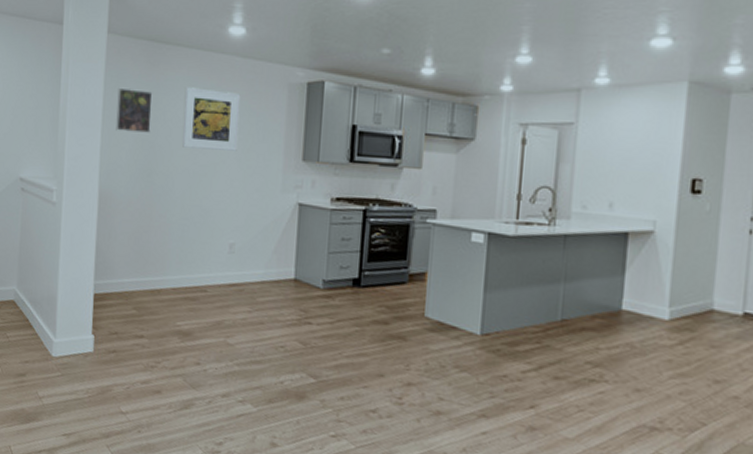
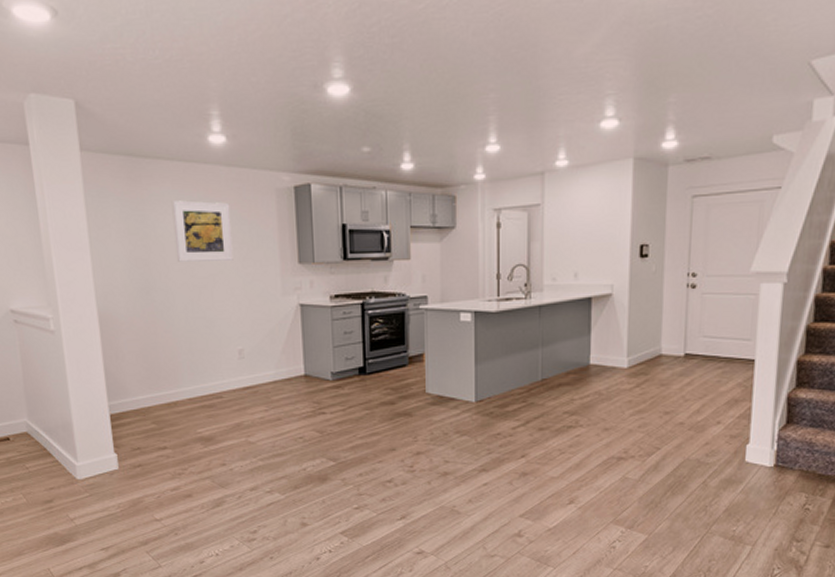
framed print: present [116,87,153,133] -> none [101,206,143,252]

